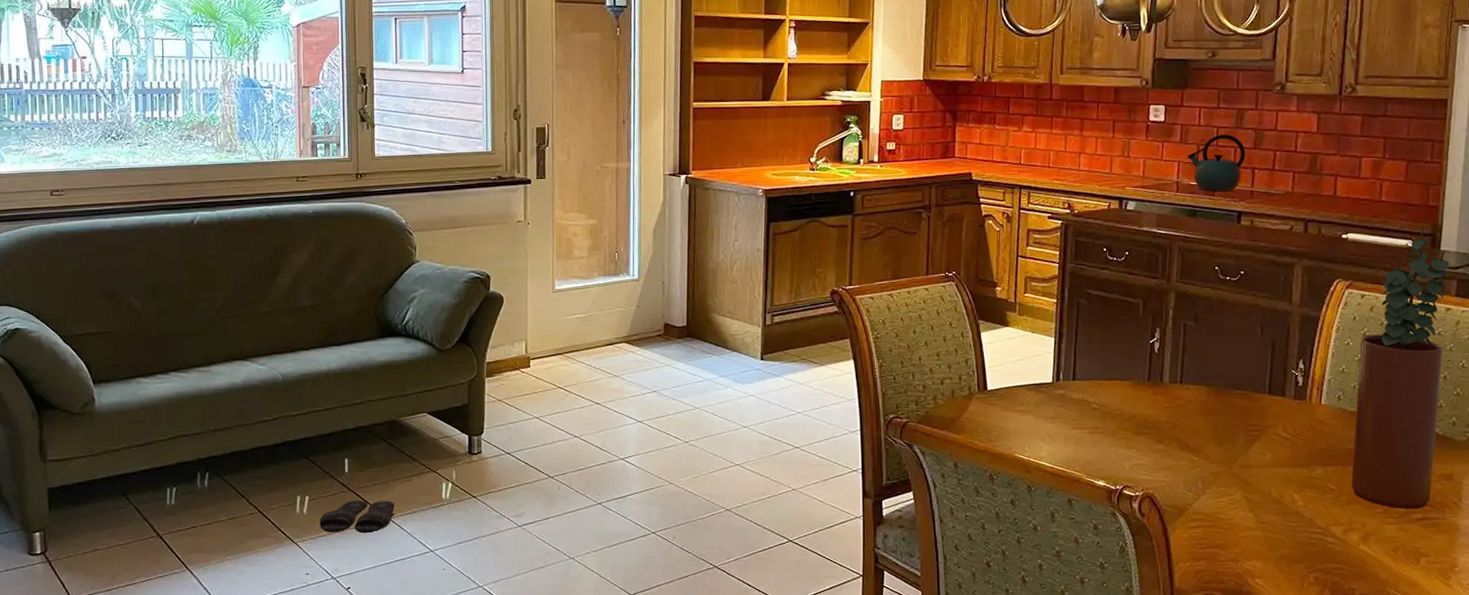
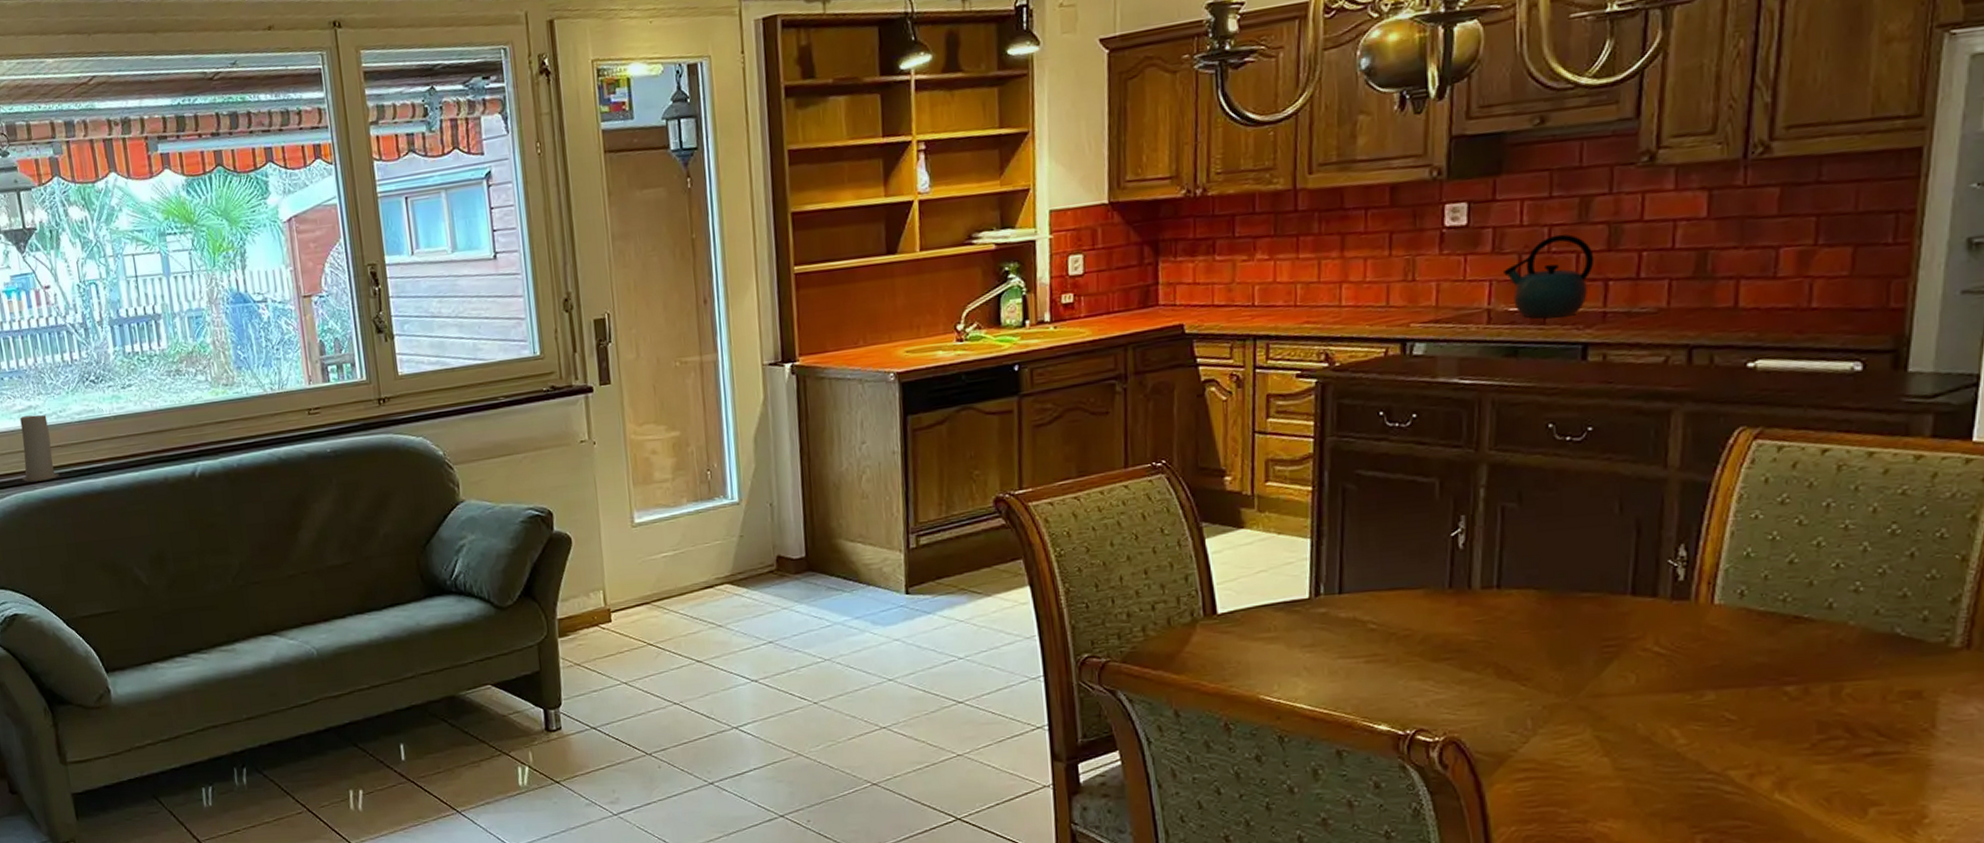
candle: none [39,161,74,217] -> present [20,415,60,482]
slippers: present [320,500,396,533] -> none [378,791,466,831]
vase: present [1351,226,1449,510] -> none [1760,339,1922,742]

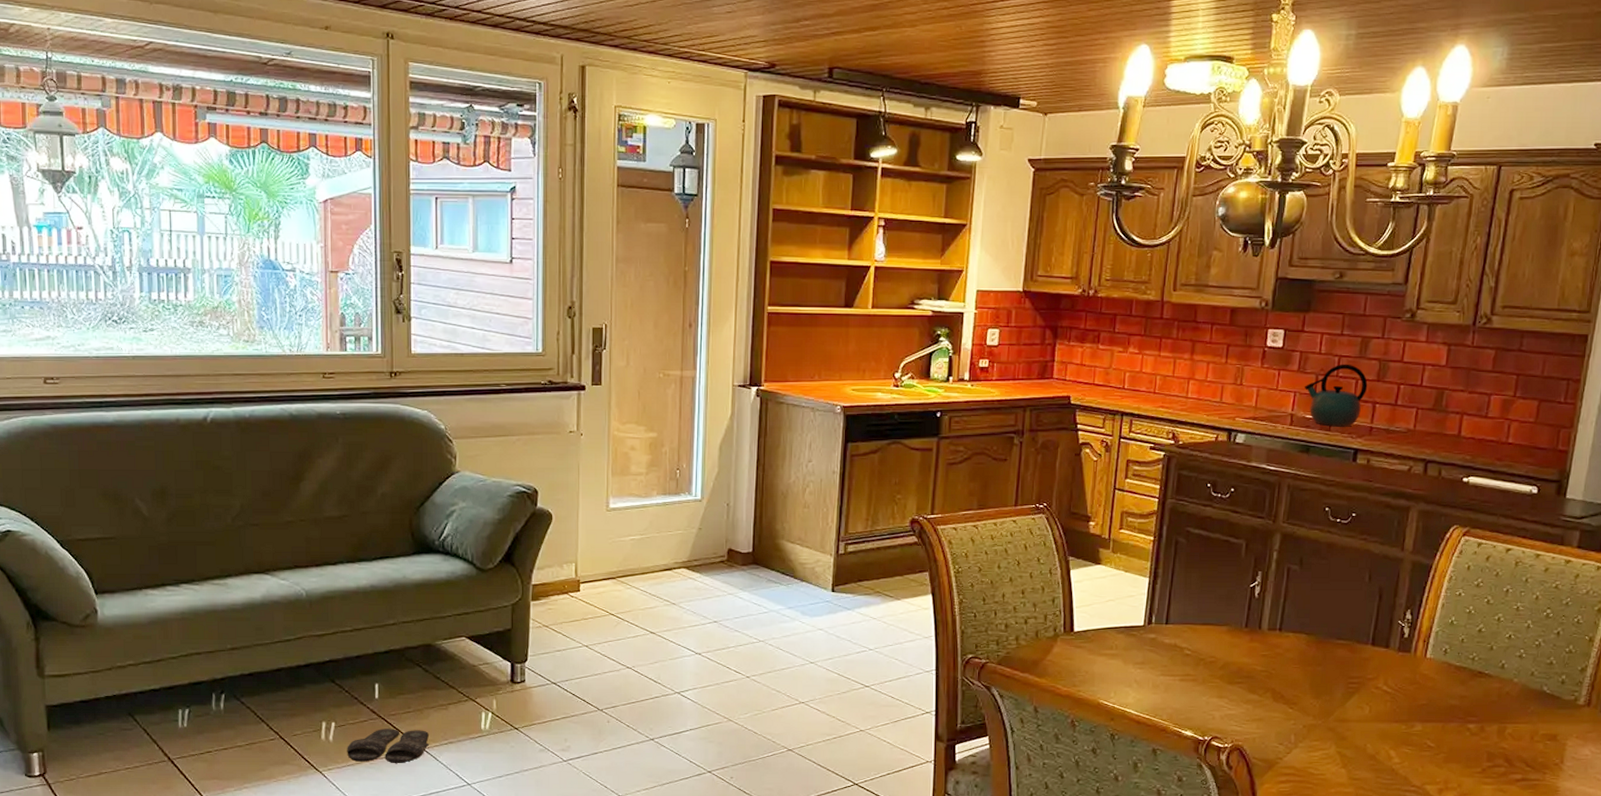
candle: present [20,415,60,482] -> none [31,345,71,408]
slippers: none [378,791,466,831] -> present [347,729,430,763]

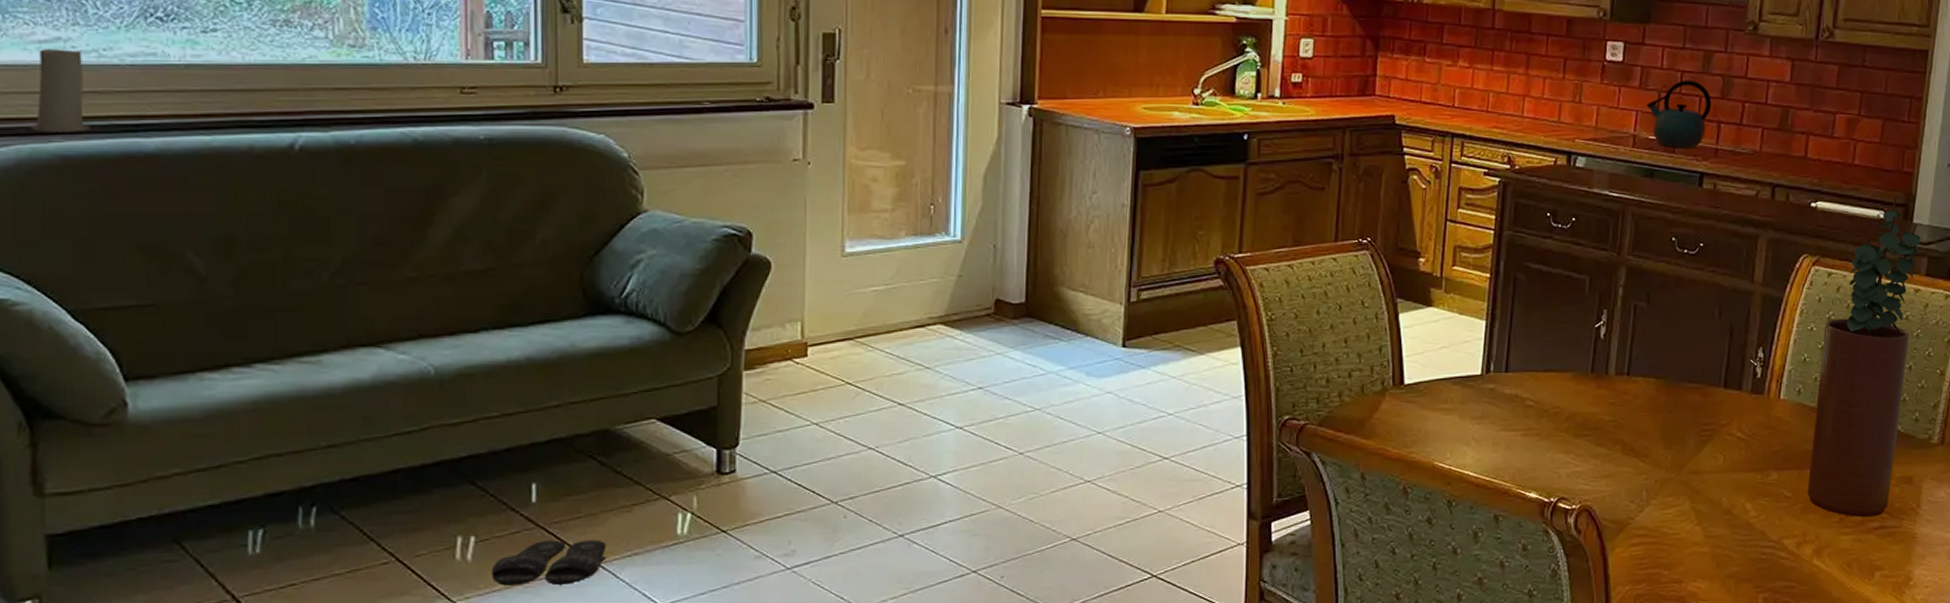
candle: none [31,345,71,408] -> present [30,49,92,133]
vase: none [1450,471,1574,770] -> present [1807,194,1921,518]

